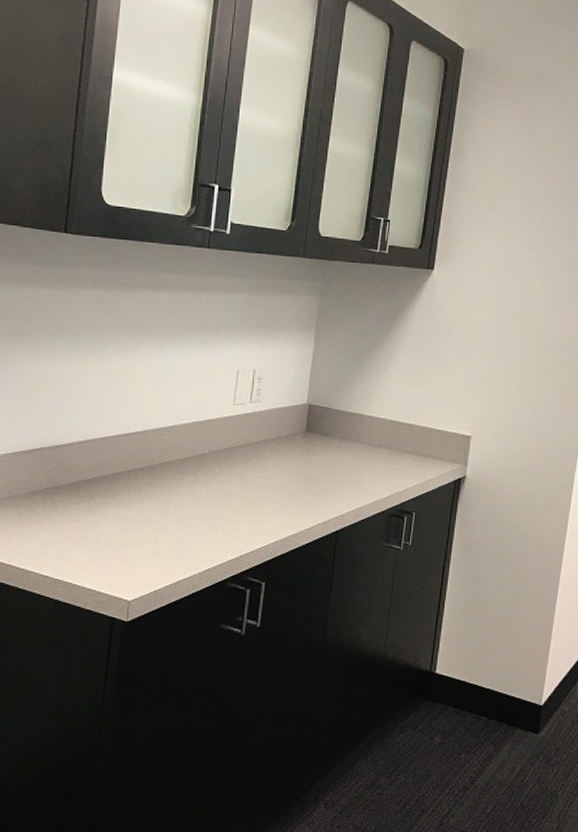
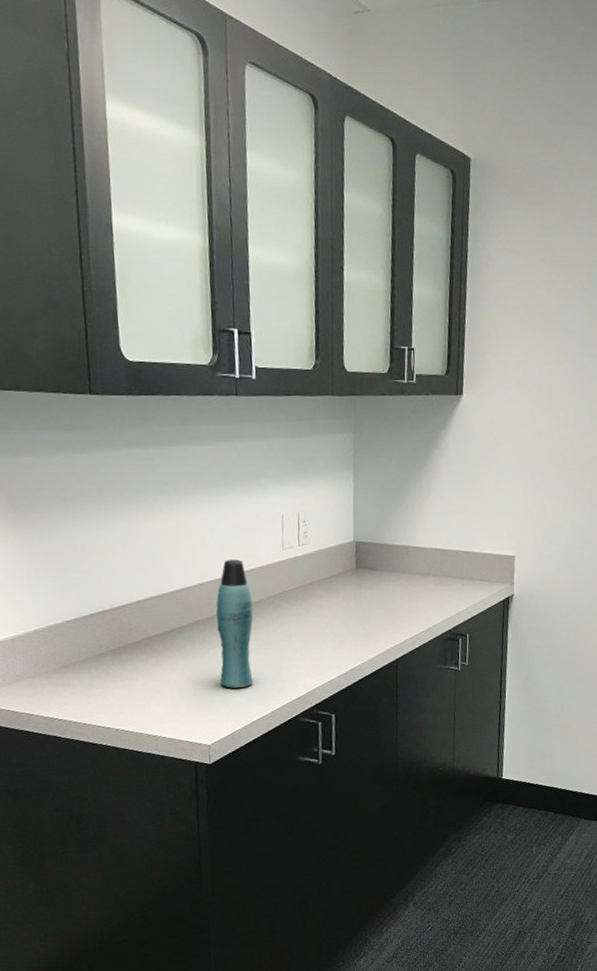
bottle: none [151,408,196,543] -> present [216,559,253,688]

